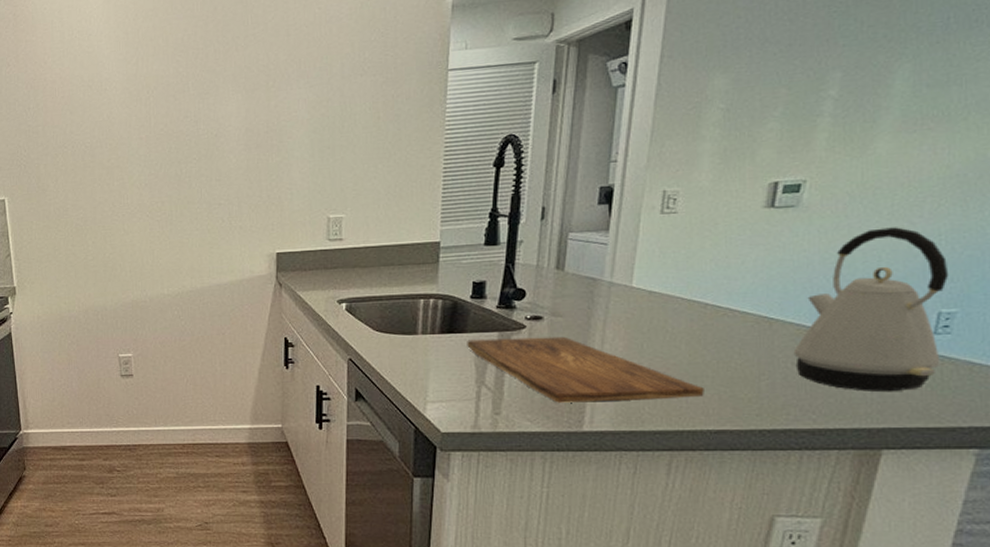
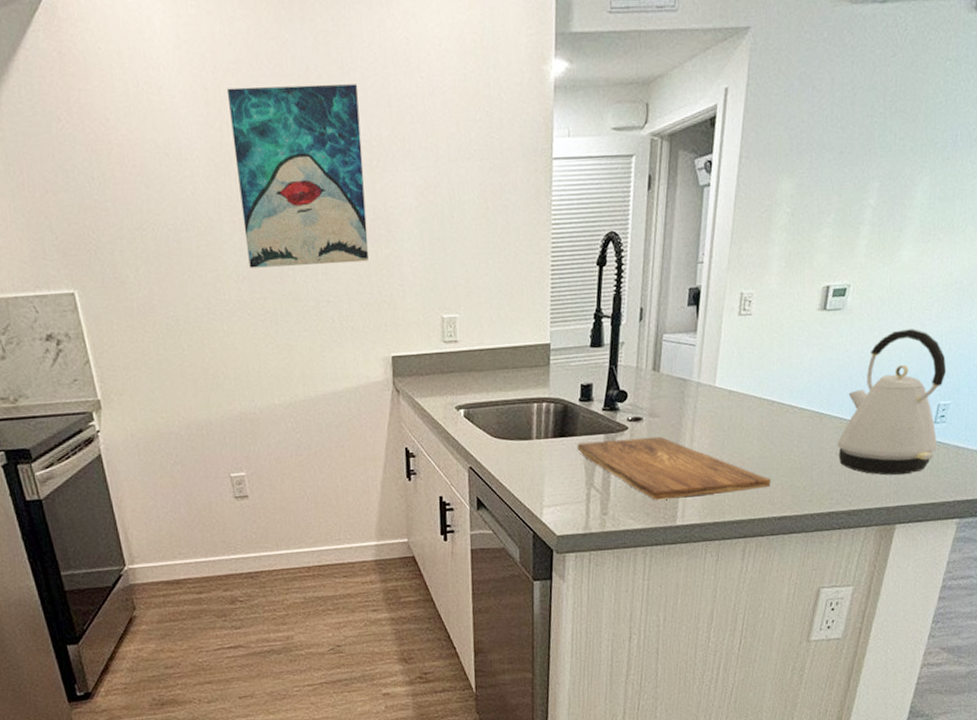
wall art: none [144,19,261,177] -> present [226,84,369,268]

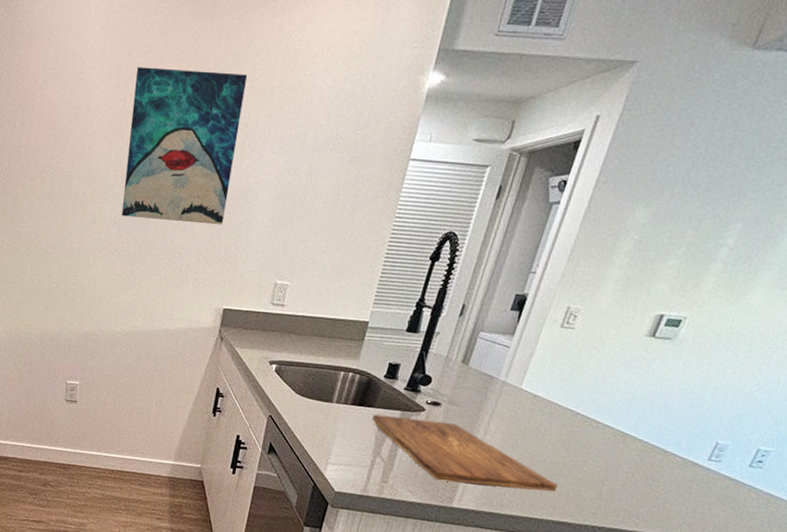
kettle: present [837,329,947,475] -> none [634,369,778,510]

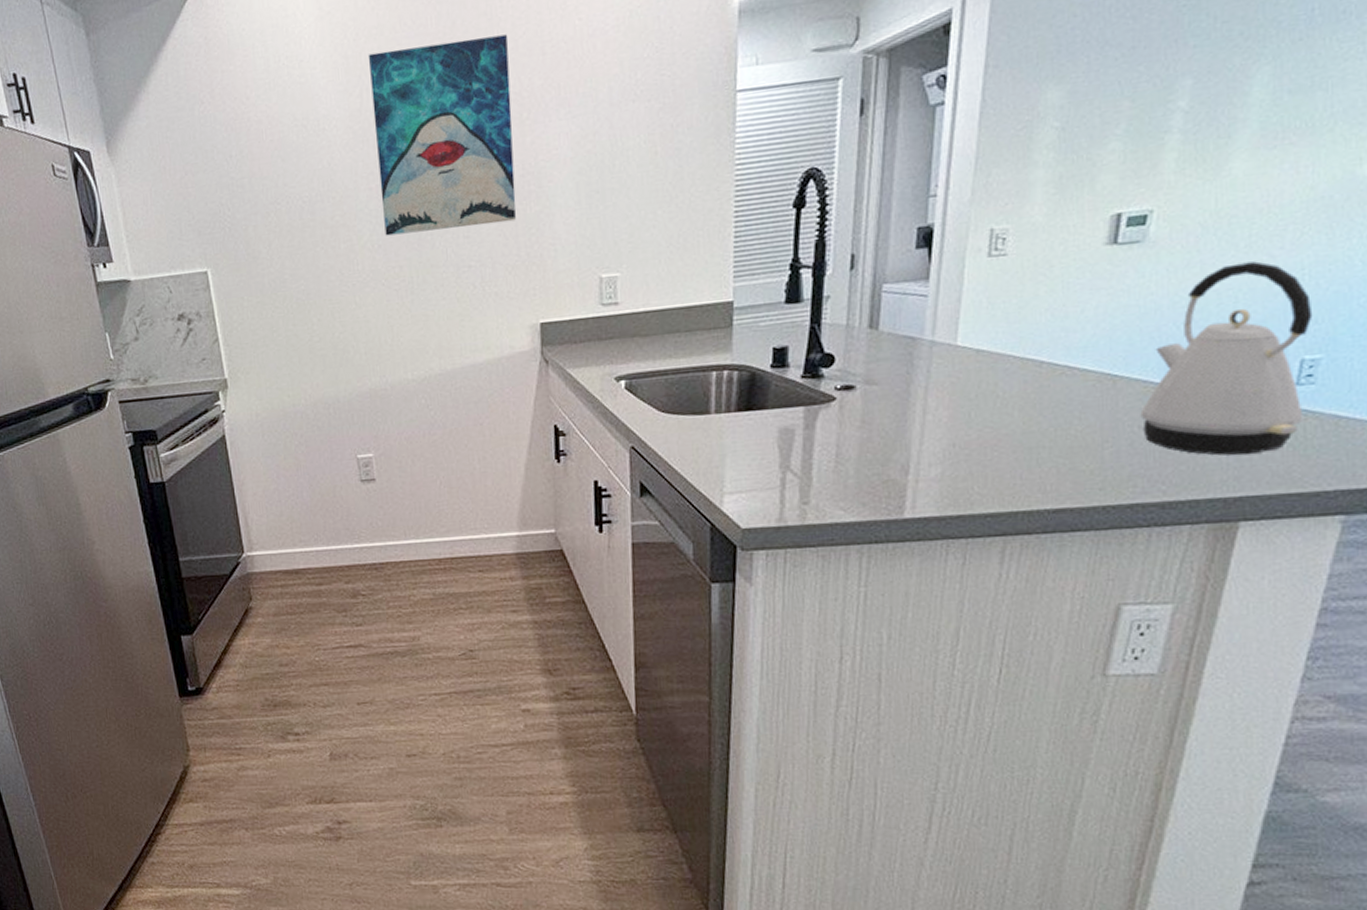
cutting board: present [372,414,558,491] -> none [768,408,1041,487]
kettle: none [634,369,778,510] -> present [1140,261,1313,456]

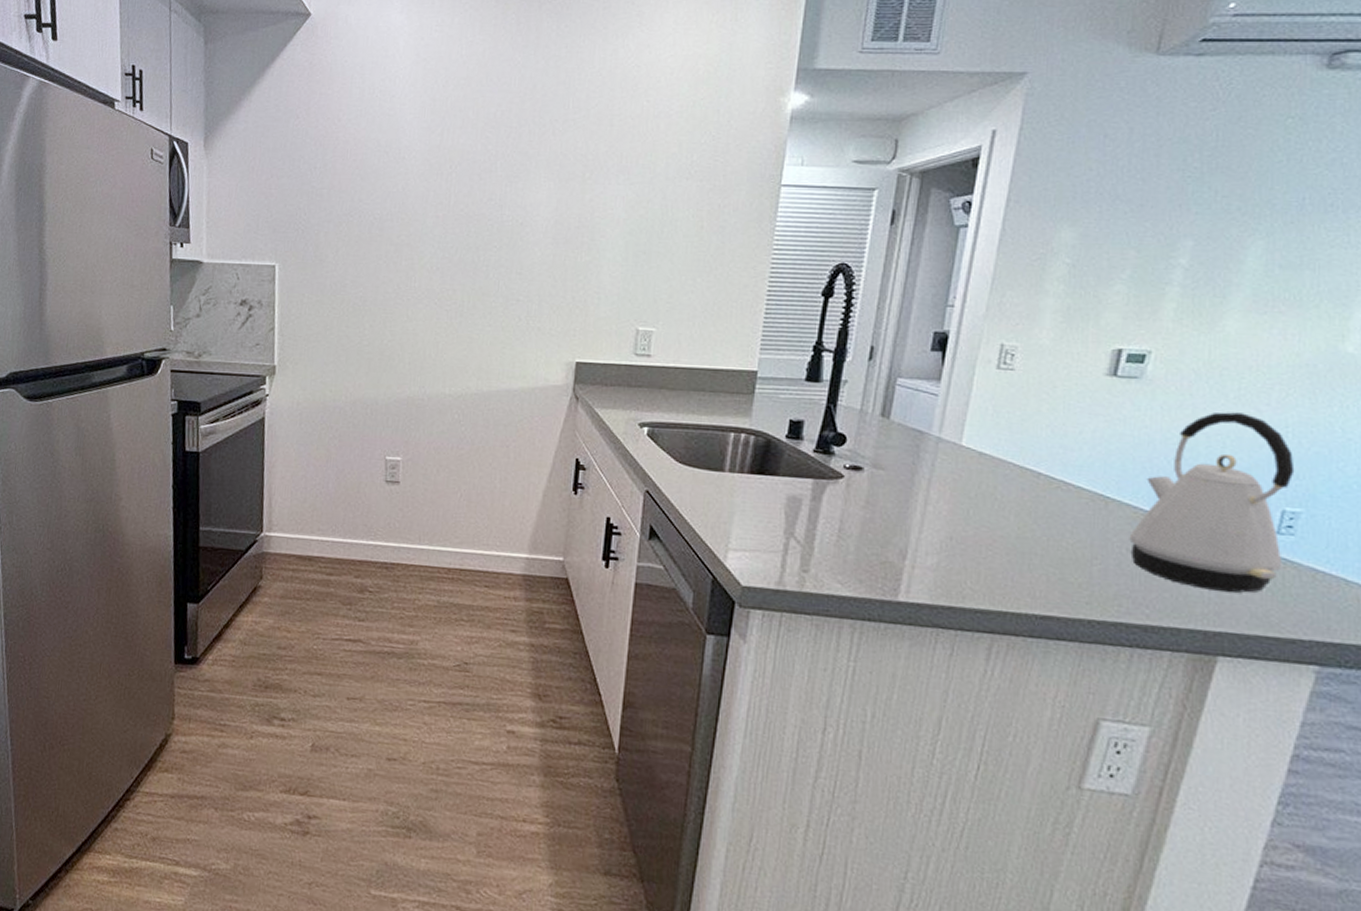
wall art: present [368,34,516,236] -> none [445,100,582,266]

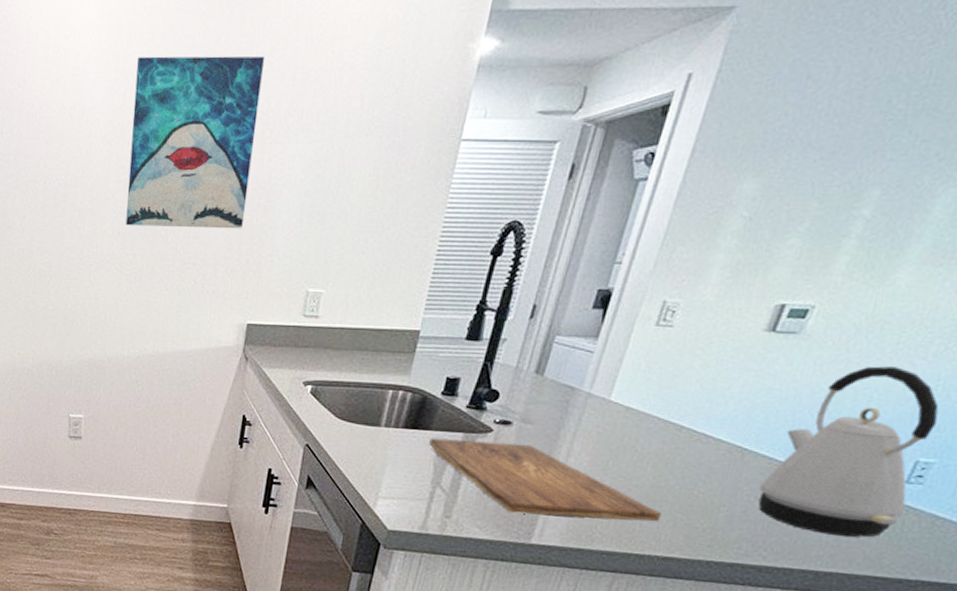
wall art: none [445,100,582,266] -> present [125,56,265,229]
cutting board: none [778,484,1032,576] -> present [429,438,661,521]

